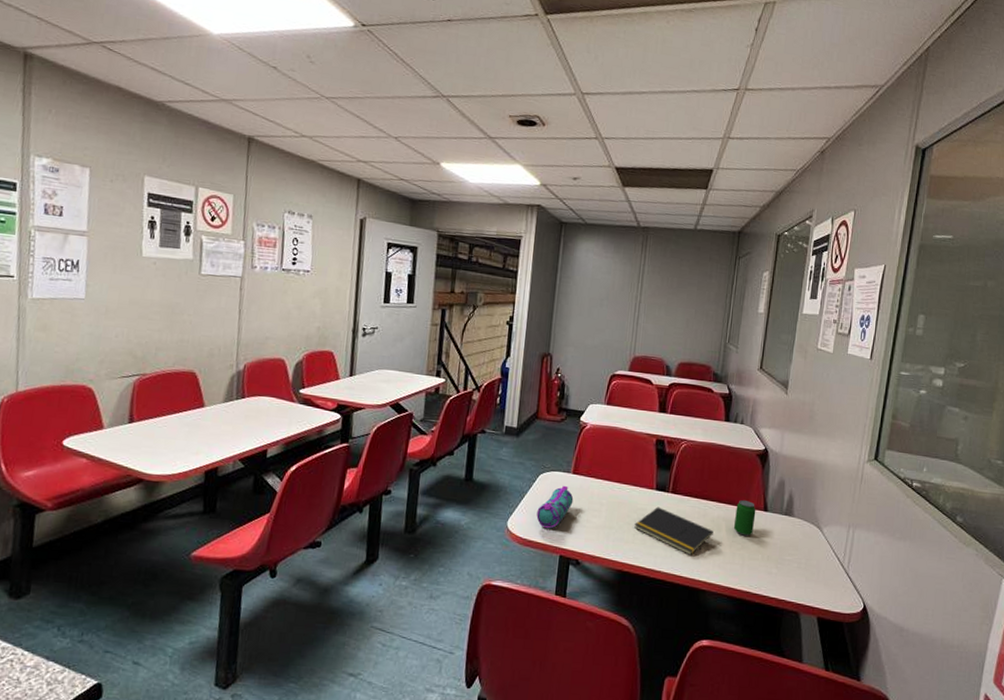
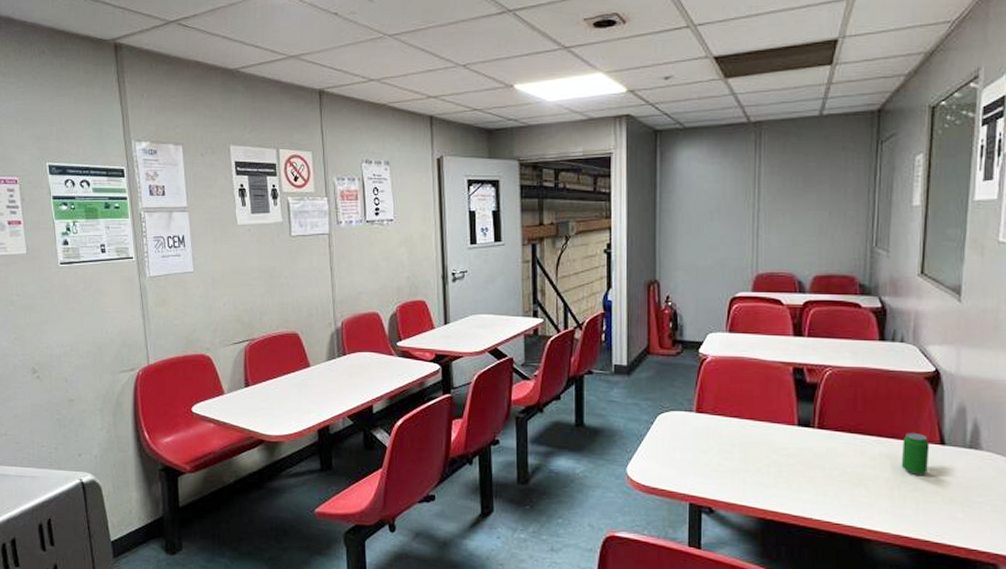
pencil case: present [536,485,574,529] -> none [659,426,700,475]
notepad: present [634,506,713,555] -> none [775,445,875,499]

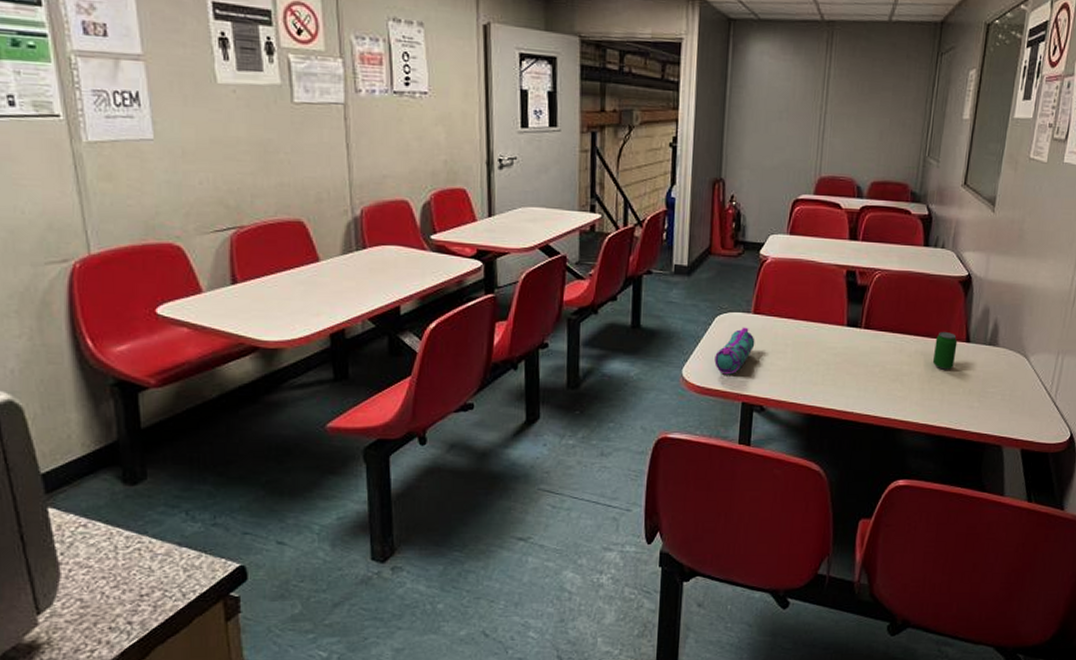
pencil case: none [659,426,700,475] -> present [714,327,755,375]

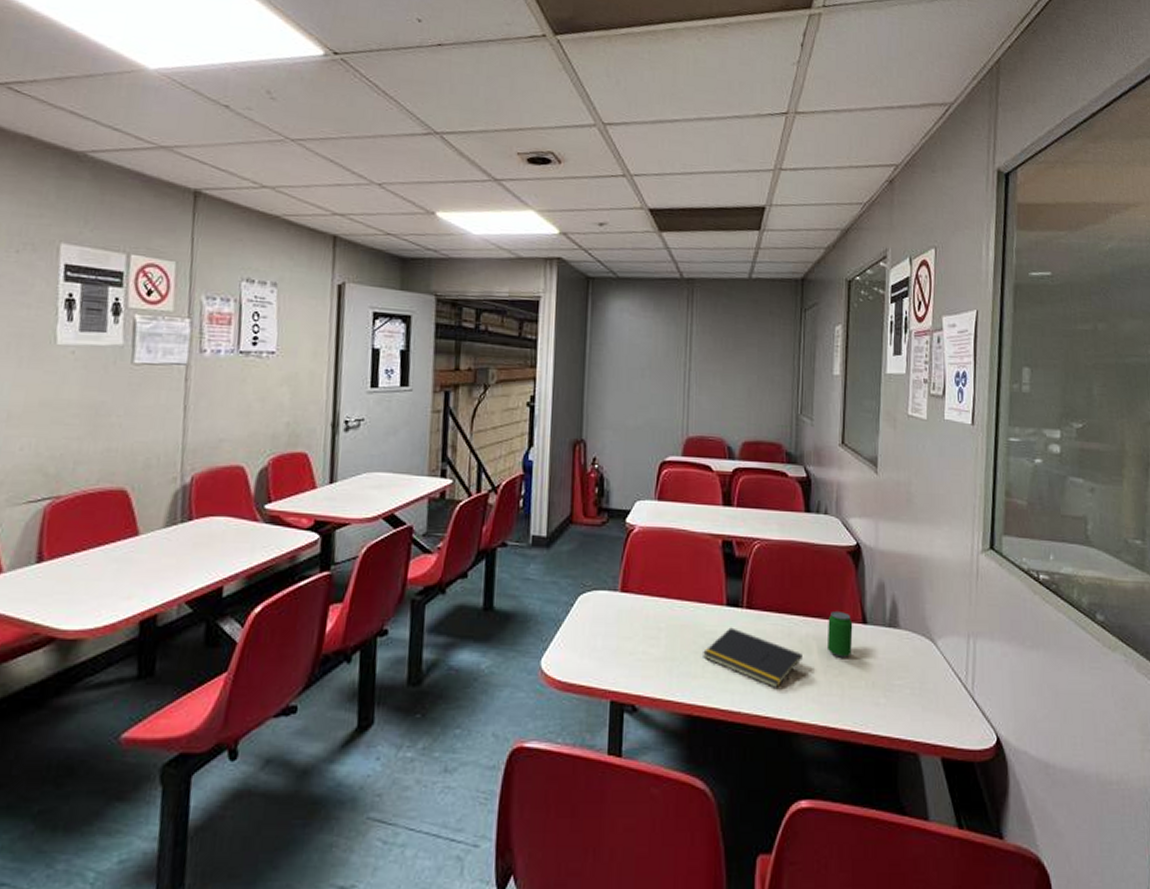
pencil case: present [714,327,755,375] -> none [578,608,624,667]
notepad: none [823,344,911,394] -> present [703,627,802,688]

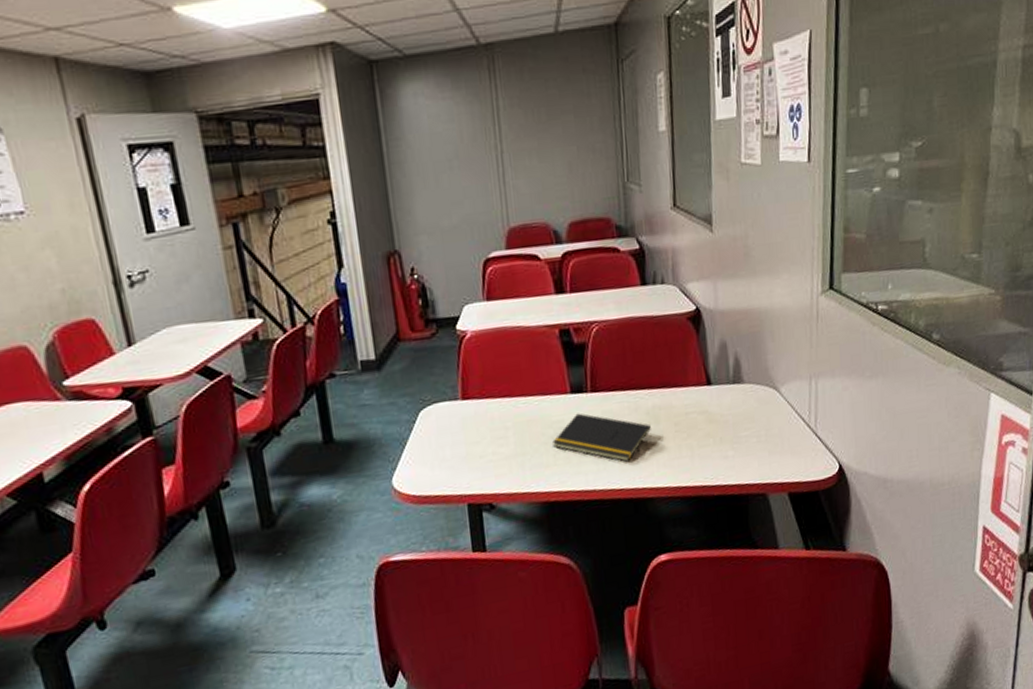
beverage can: present [826,612,853,658] -> none [673,377,699,422]

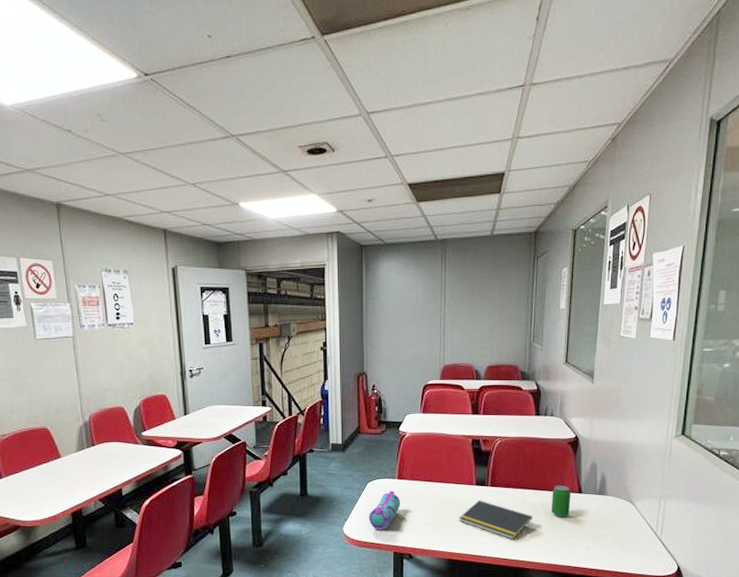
pencil case: none [426,416,471,477] -> present [369,490,401,530]
beverage can: none [673,377,699,422] -> present [551,486,571,517]

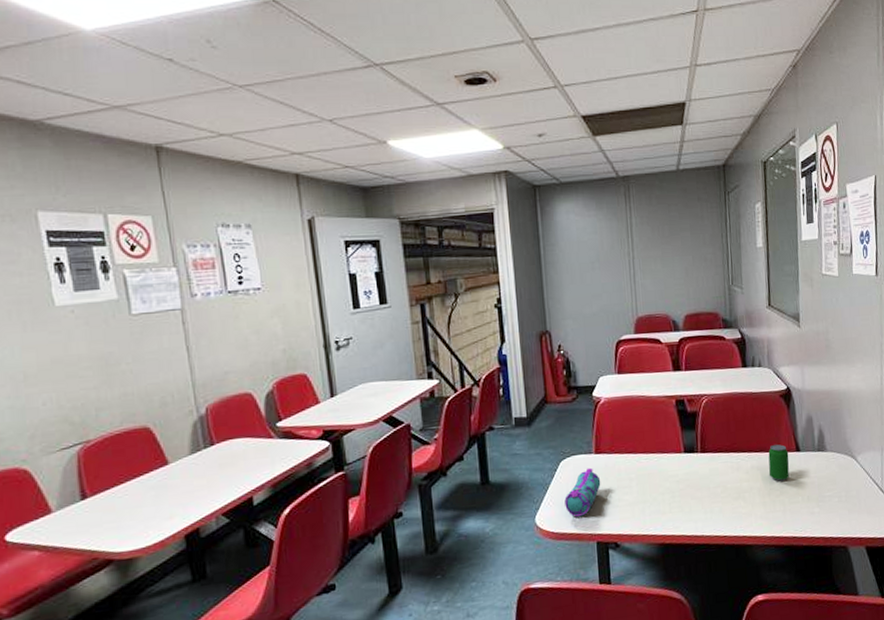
notepad: present [459,500,532,540] -> none [668,469,750,513]

